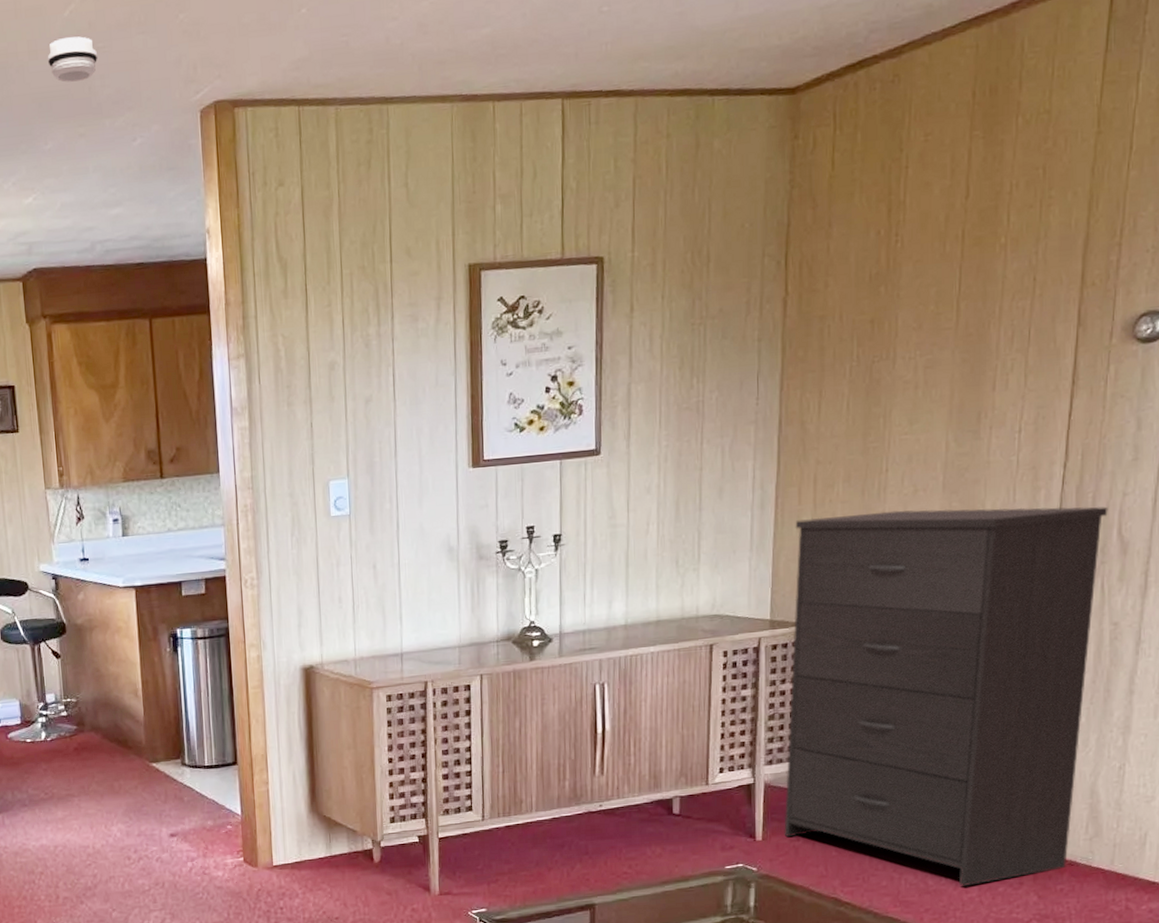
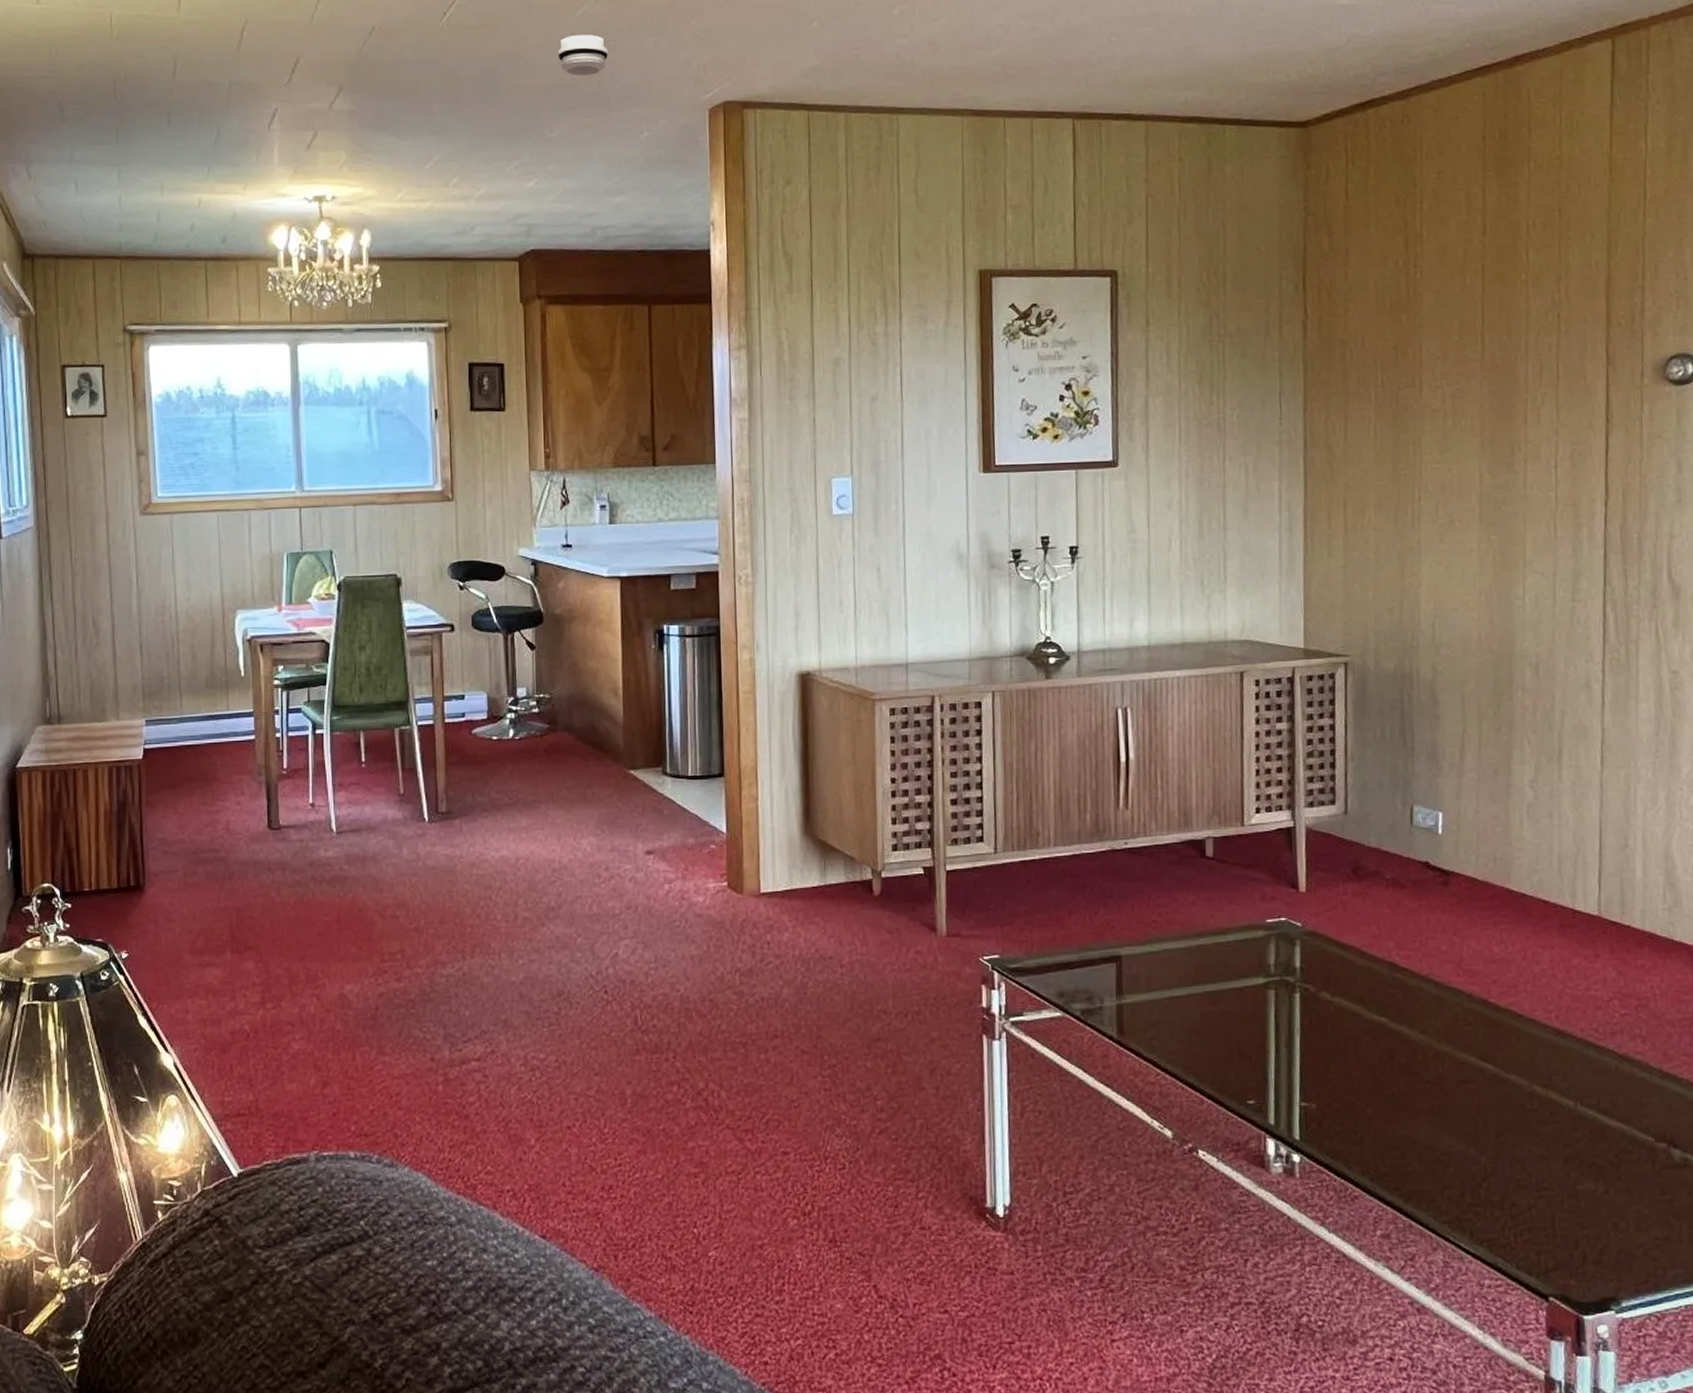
dresser: present [784,506,1108,886] -> none [1326,540,1656,956]

